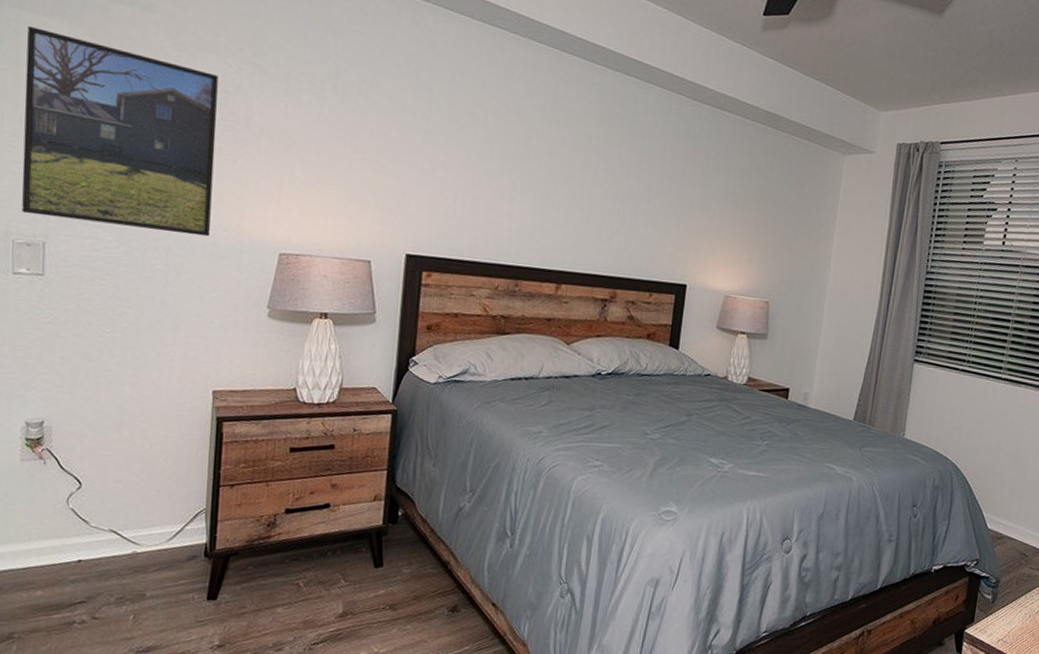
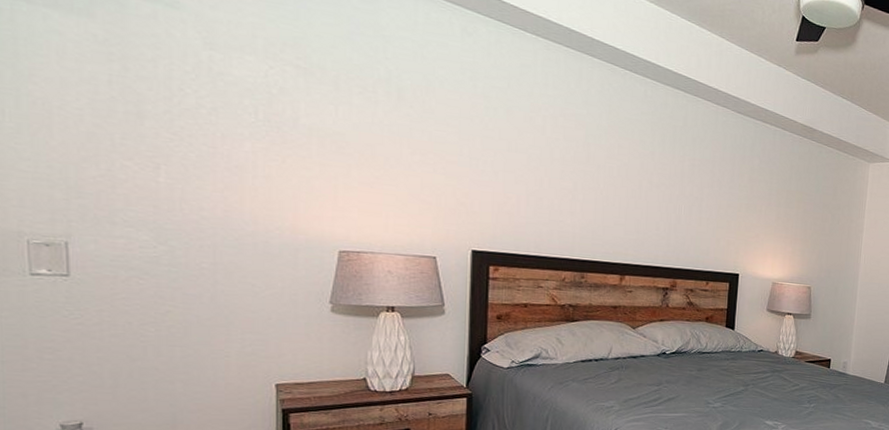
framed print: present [22,25,218,237] -> none [26,16,262,235]

